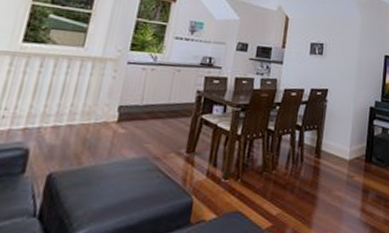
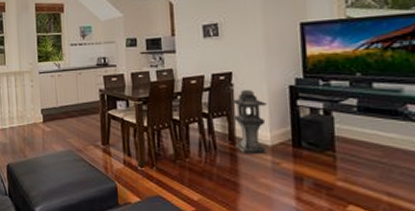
lantern: none [320,107,352,167] -> present [231,90,268,153]

